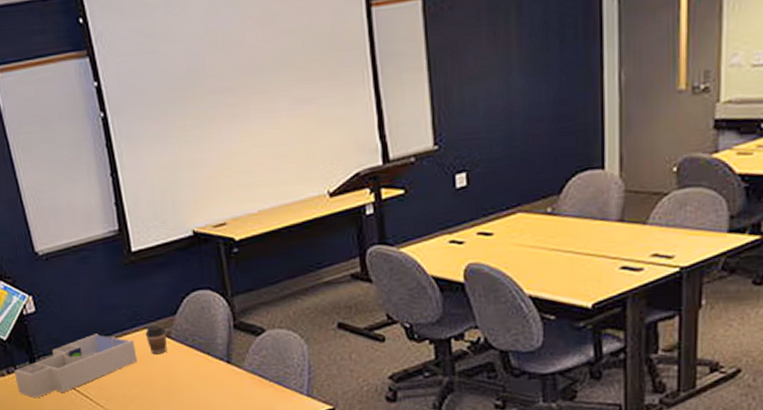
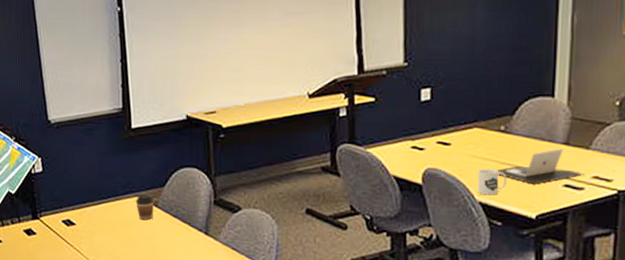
desk organizer: present [14,334,138,398] -> none [18,196,127,248]
mug: none [525,257,558,288] -> present [477,169,507,196]
laptop: none [545,226,644,270] -> present [496,148,586,185]

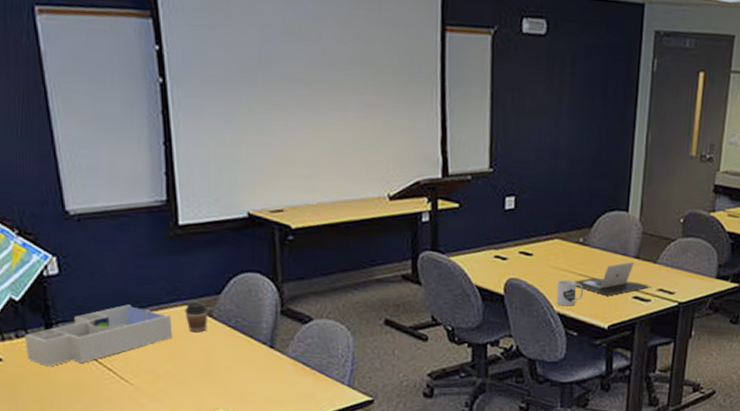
desk organizer: none [18,196,127,248] -> present [25,304,173,367]

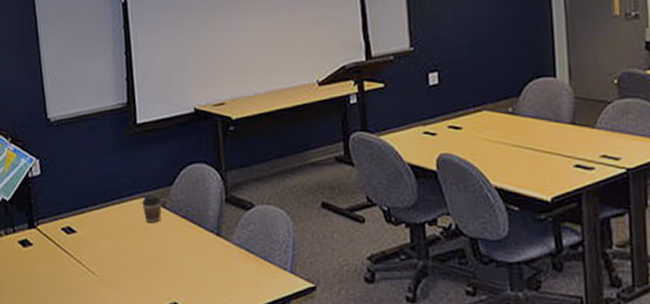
desk organizer: present [25,304,173,367] -> none [12,200,132,261]
mug: present [556,280,584,307] -> none [491,152,520,179]
laptop: present [574,262,653,296] -> none [508,128,594,166]

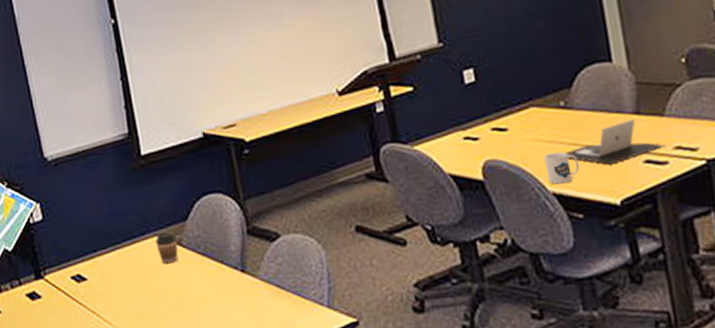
mug: none [491,152,520,179] -> present [544,152,580,185]
laptop: none [508,128,594,166] -> present [564,119,666,165]

